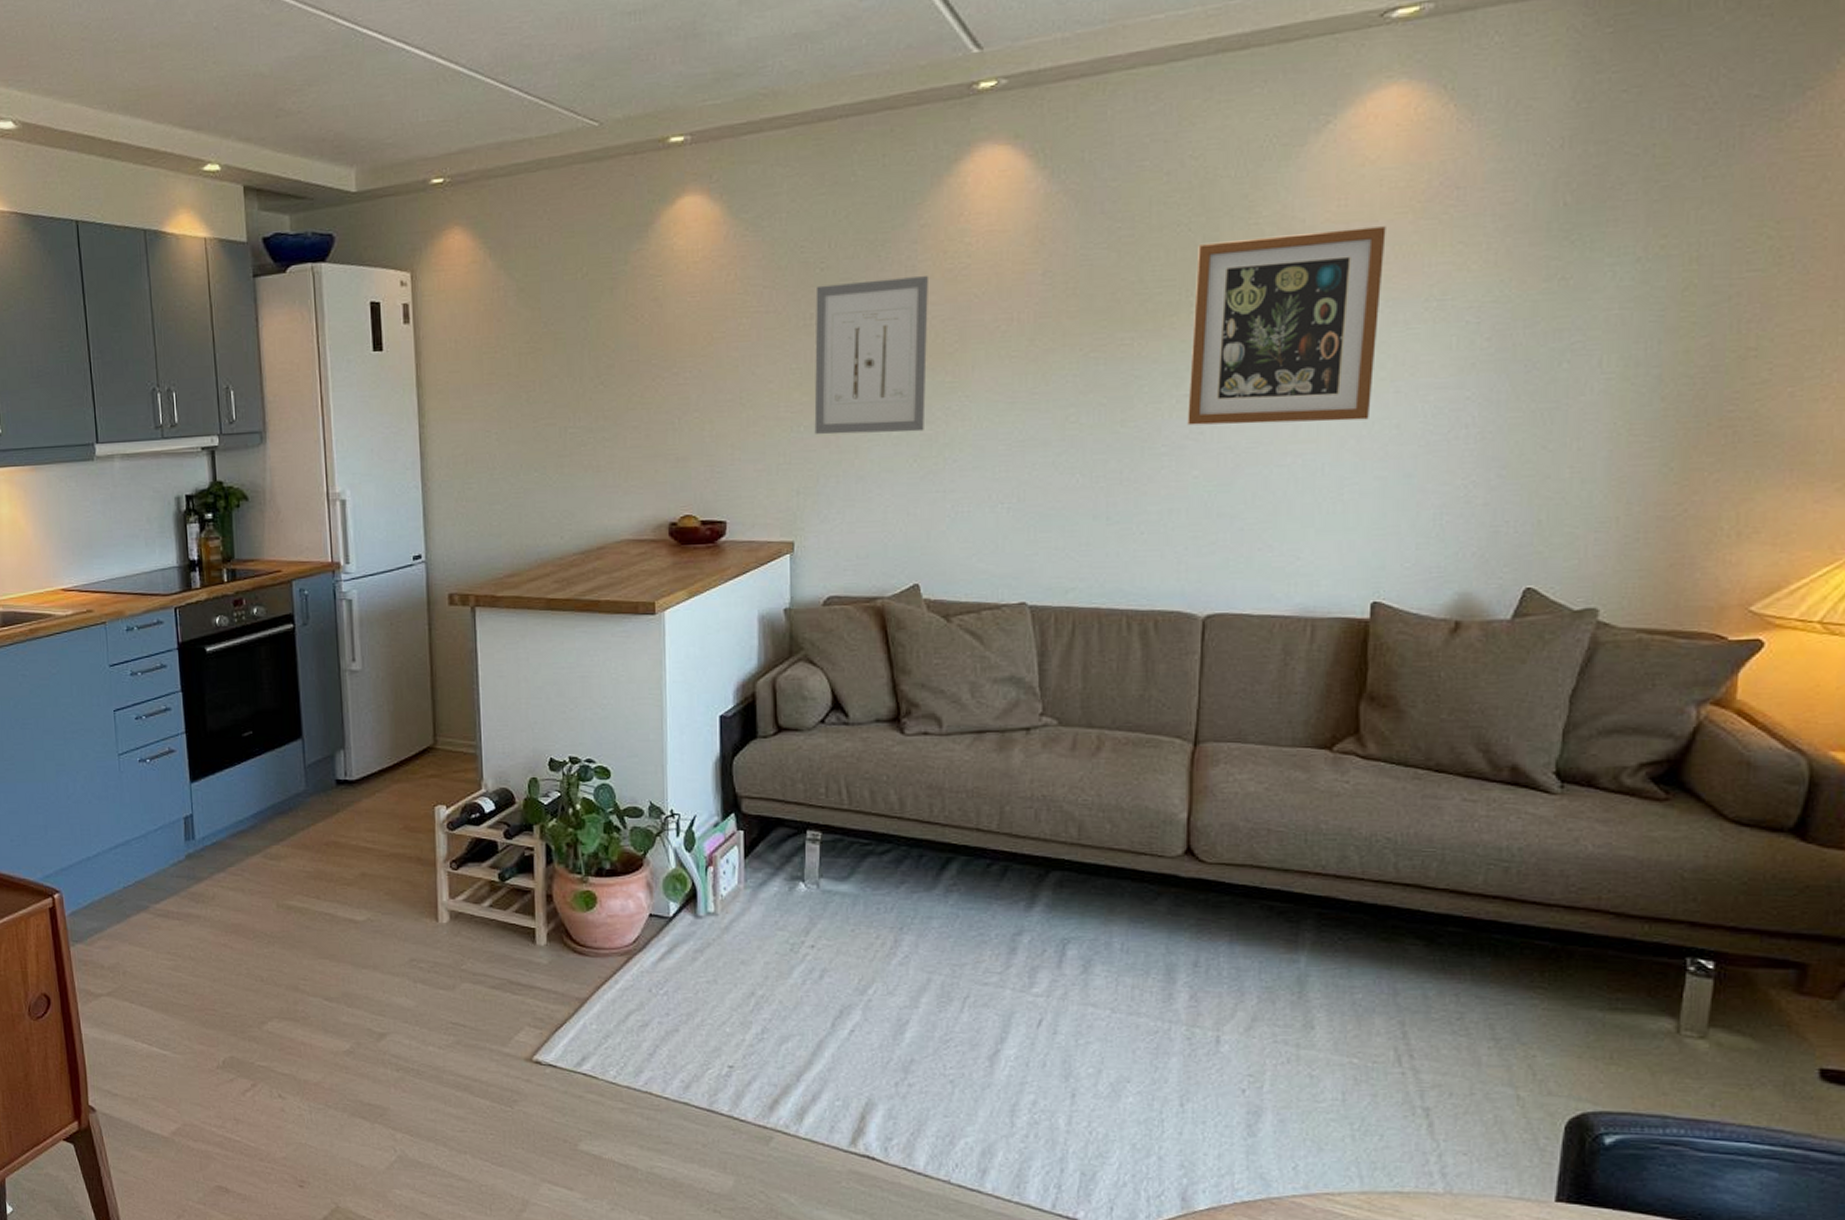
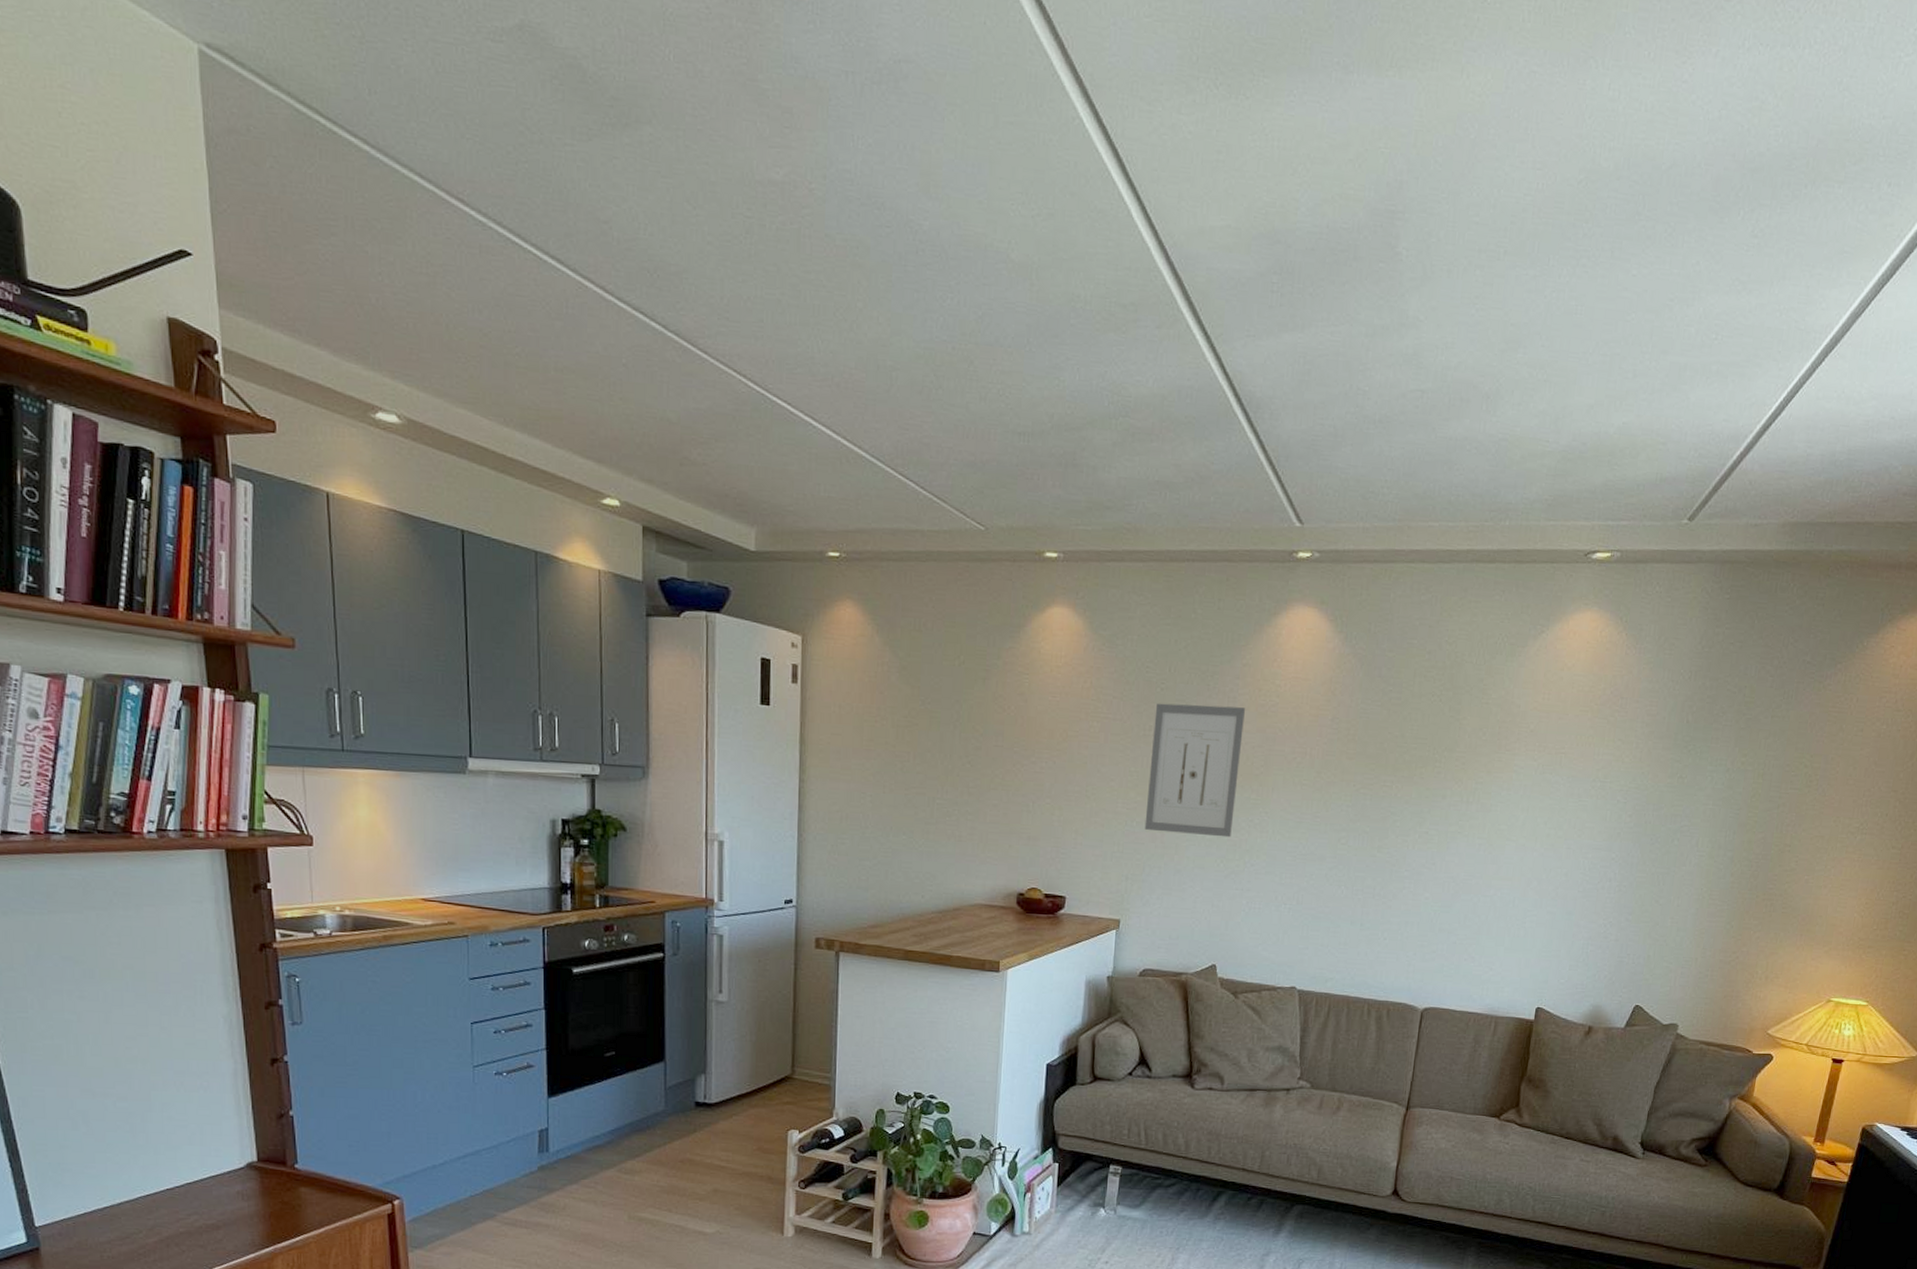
wall art: present [1187,226,1386,426] -> none [1425,713,1573,867]

